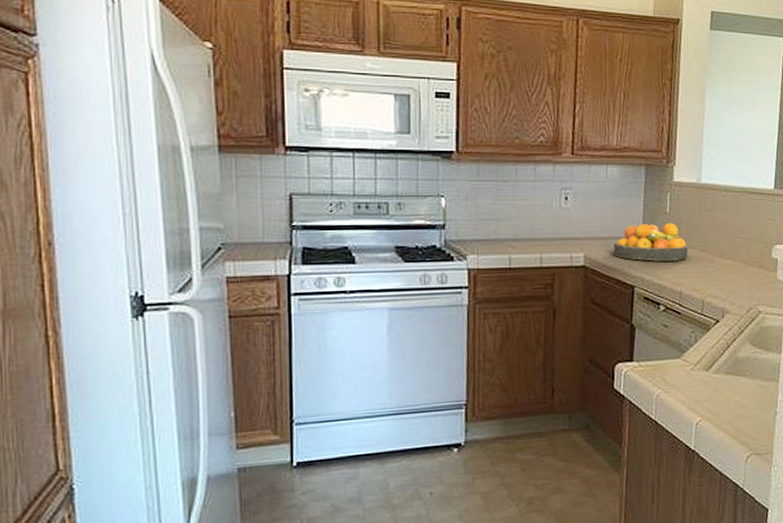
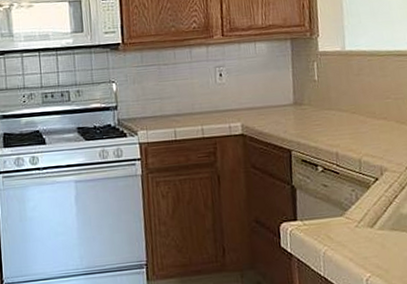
fruit bowl: present [613,222,689,262] -> none [267,89,340,126]

